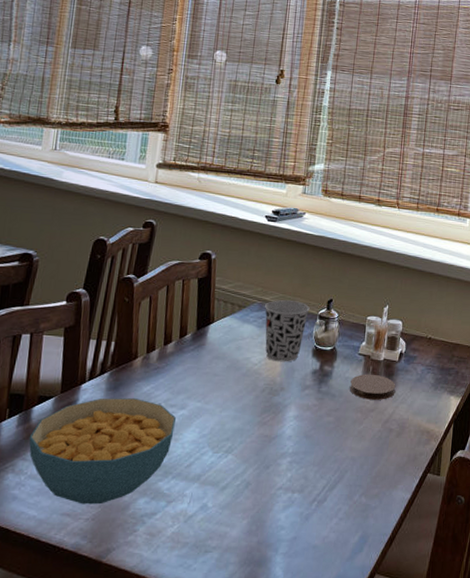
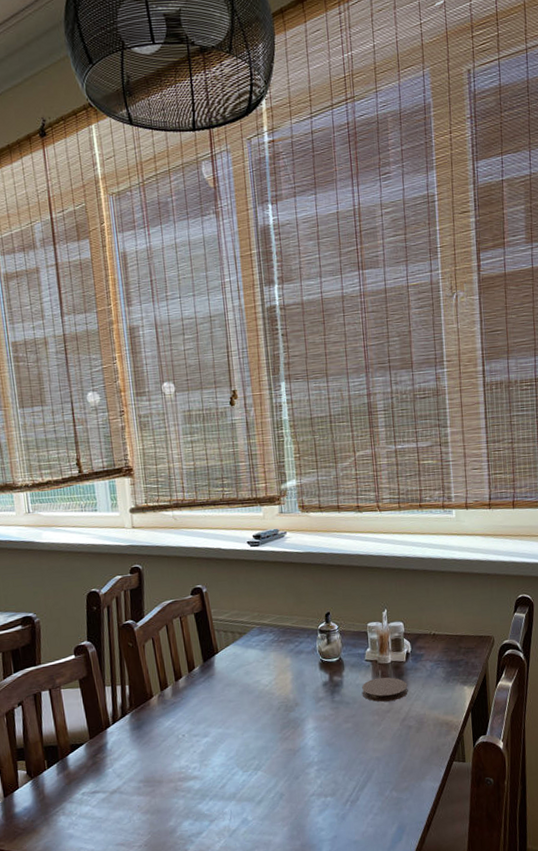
cereal bowl: present [29,397,177,505] -> none [71,733,203,834]
cup: present [265,300,310,362] -> none [264,619,309,680]

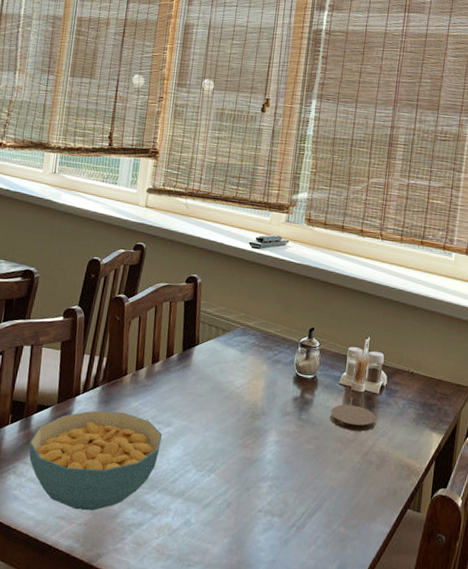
cereal bowl: none [71,733,203,834] -> present [29,410,163,511]

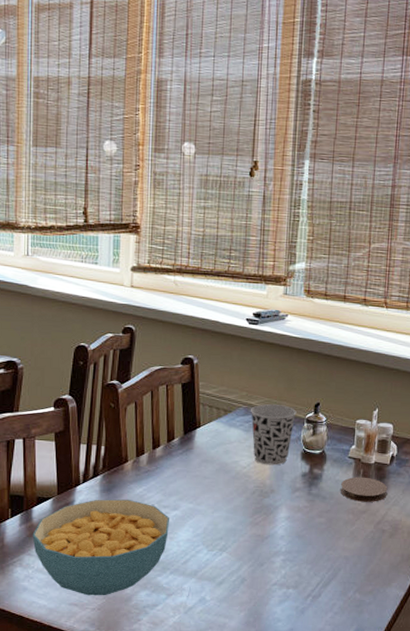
cup: none [247,326,292,388] -> present [251,404,297,466]

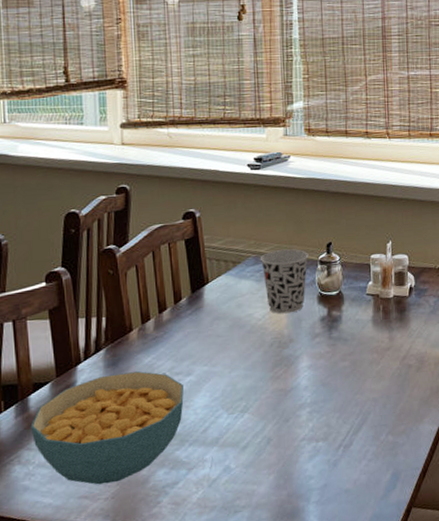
coaster: present [341,476,388,502] -> none [362,312,410,339]

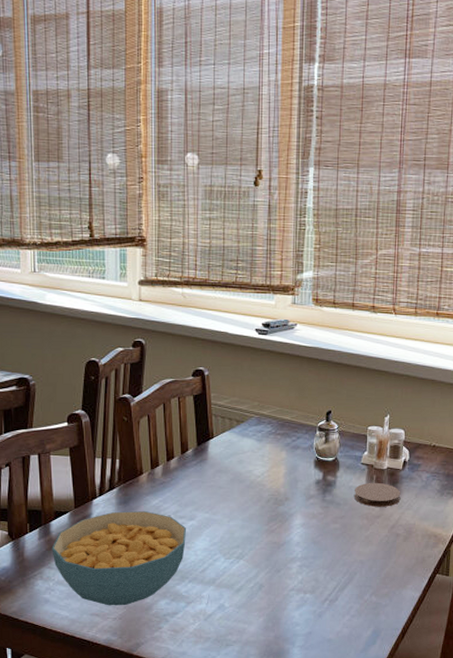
cup: present [261,249,309,314] -> none [263,414,309,474]
coaster: none [362,312,410,339] -> present [354,482,401,507]

